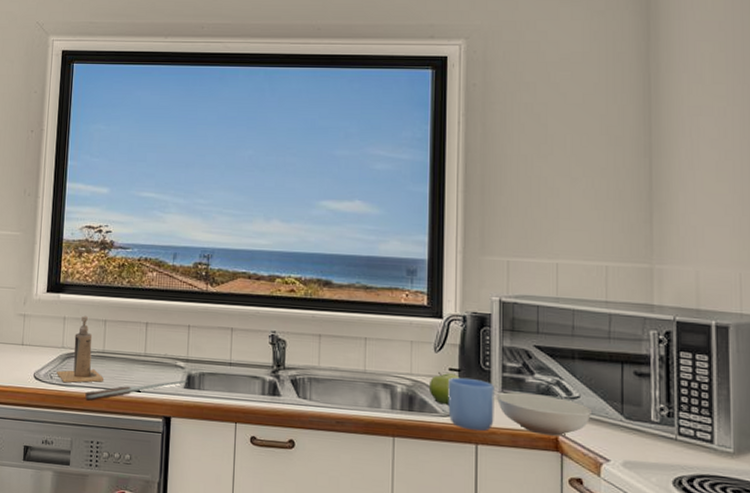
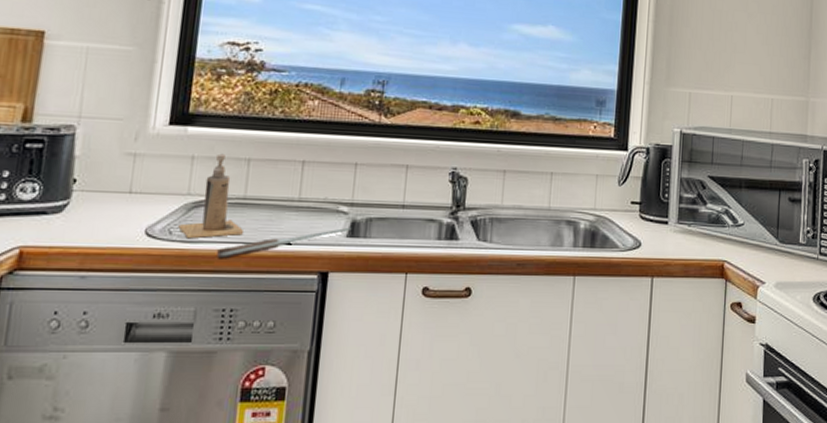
fruit: present [428,371,460,405] -> none [610,205,641,239]
mug: present [448,377,494,432] -> none [628,210,672,264]
bowl: present [496,392,593,437] -> none [672,223,754,264]

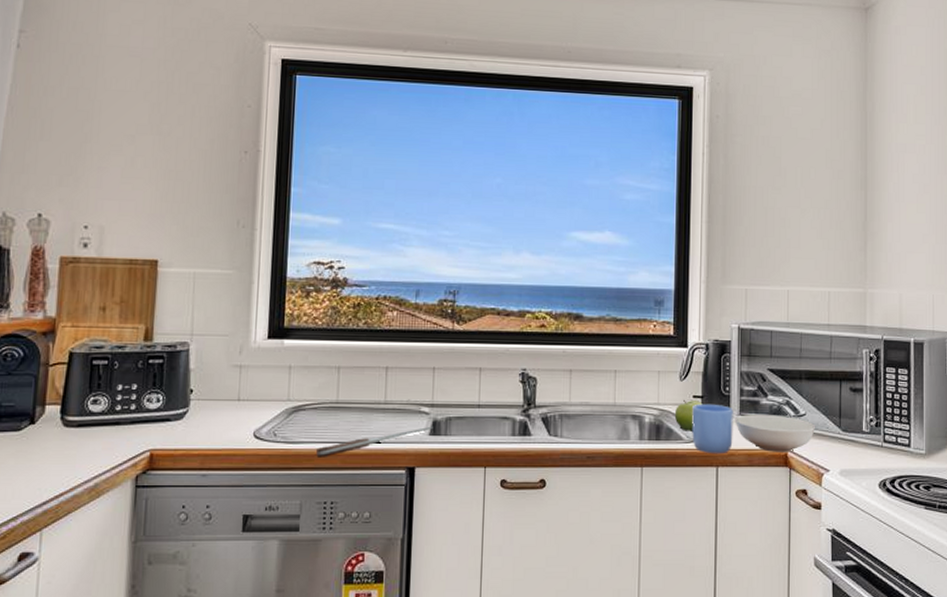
soap dispenser: present [178,153,243,239] -> none [281,363,338,440]
fruit: none [610,205,641,239] -> present [674,399,703,431]
mug: none [628,210,672,264] -> present [692,403,733,454]
bowl: none [672,223,754,264] -> present [734,415,816,454]

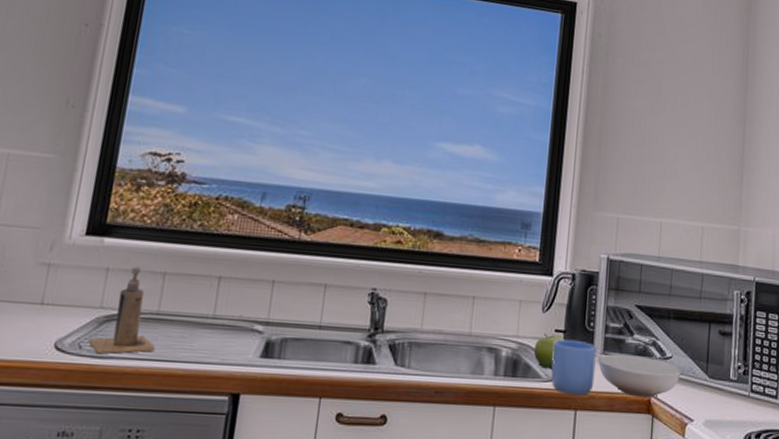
soap dispenser: none [281,363,338,440] -> present [88,266,155,354]
kitchen knife: present [316,426,434,459] -> none [126,347,266,378]

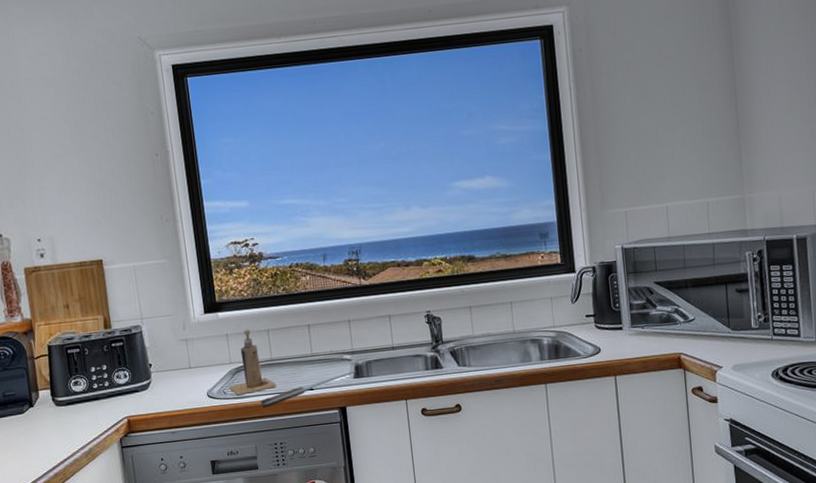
kitchen knife: none [126,347,266,378] -> present [261,370,357,409]
fruit: present [533,333,565,369] -> none [570,319,596,348]
mug: present [550,339,597,397] -> none [586,320,628,366]
bowl: present [597,354,682,399] -> none [627,323,706,357]

